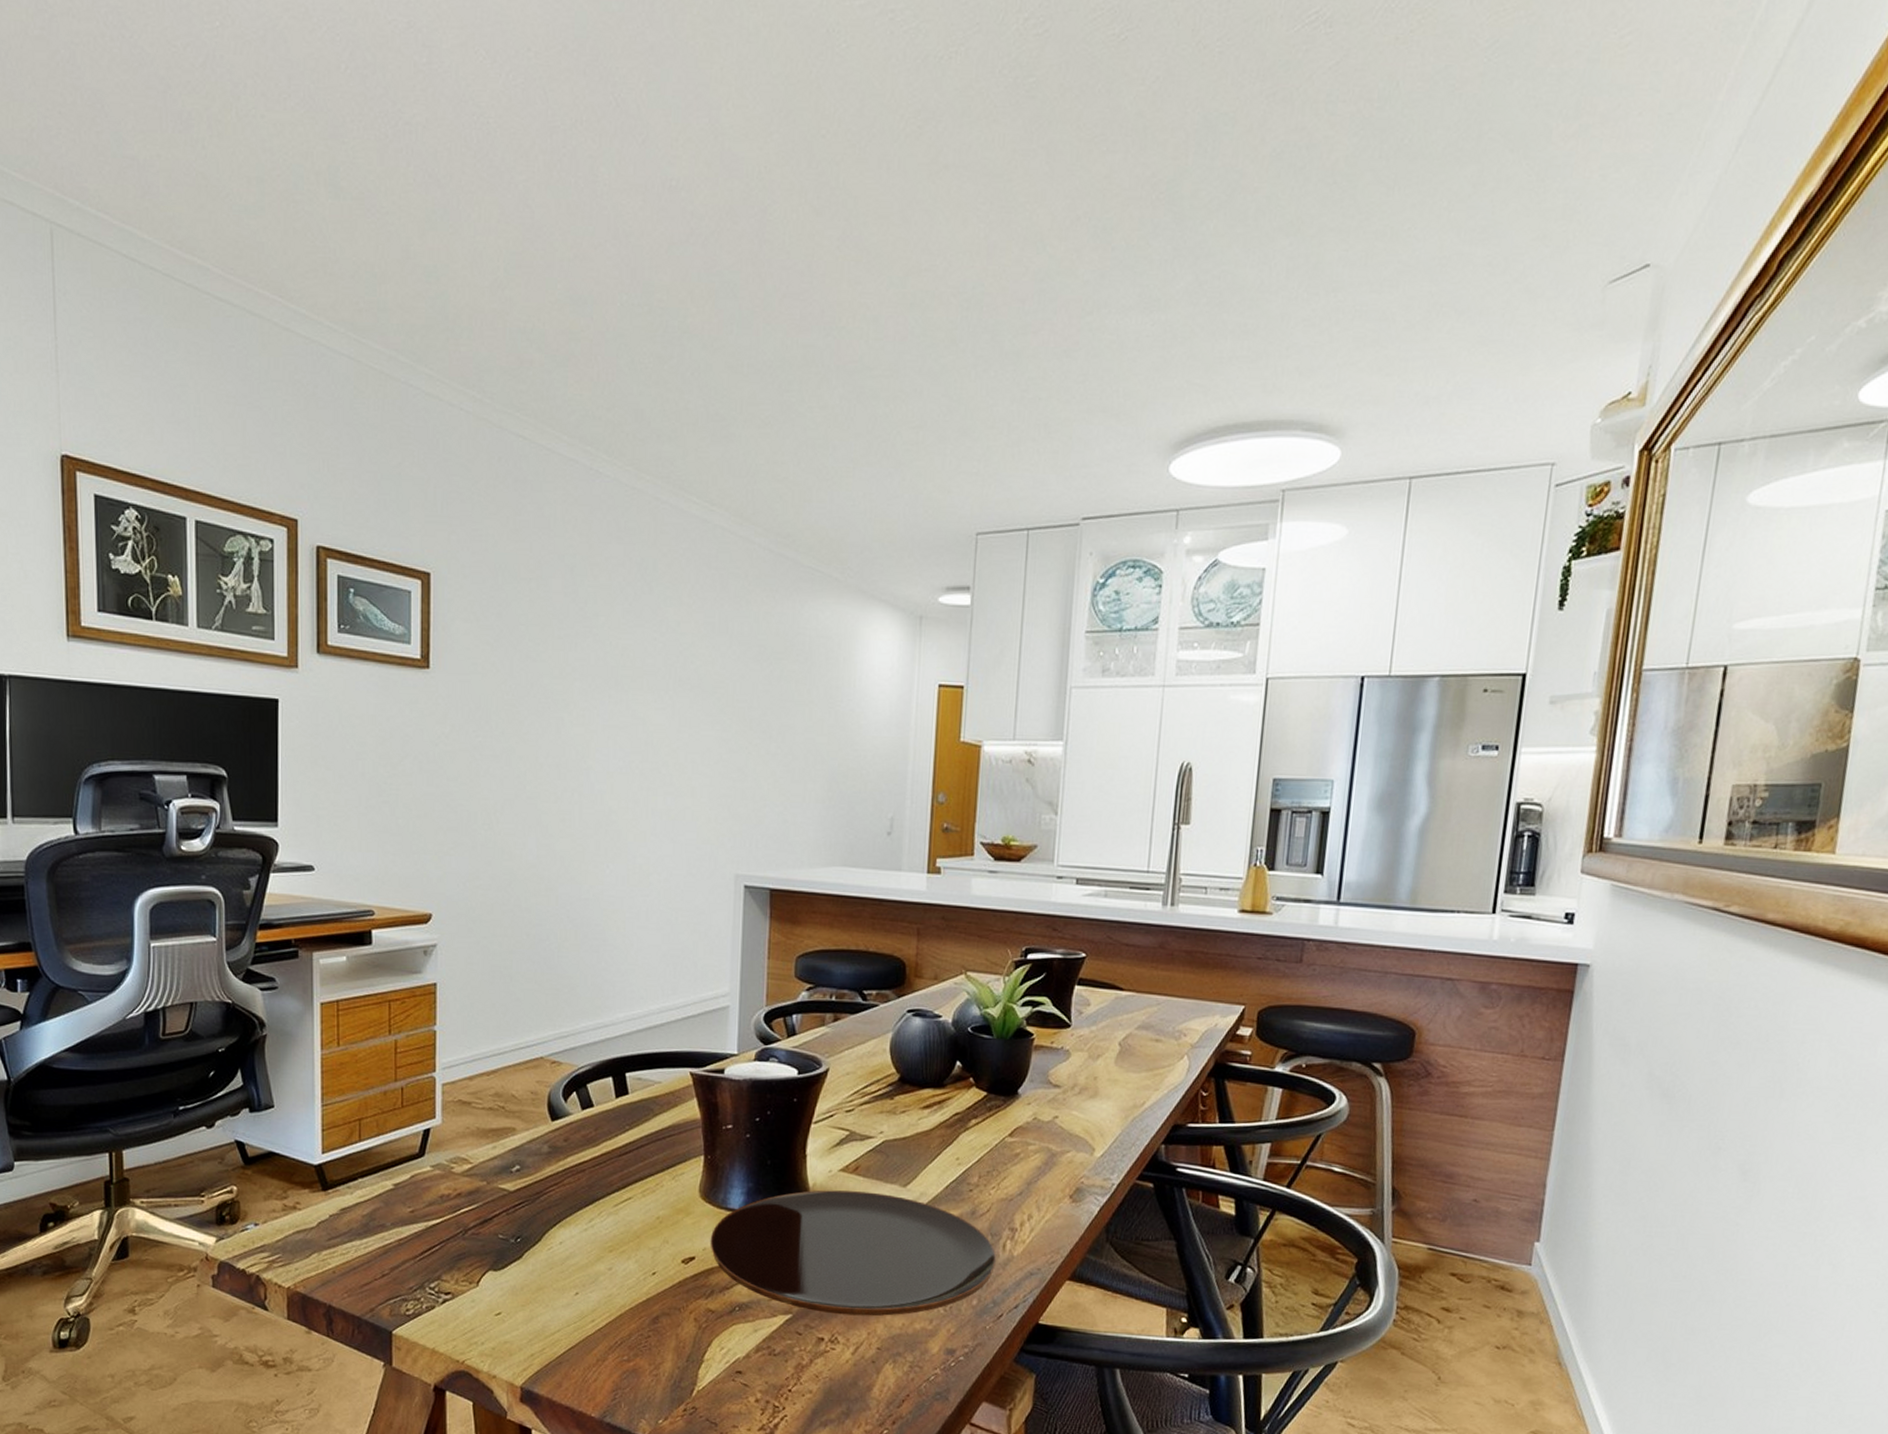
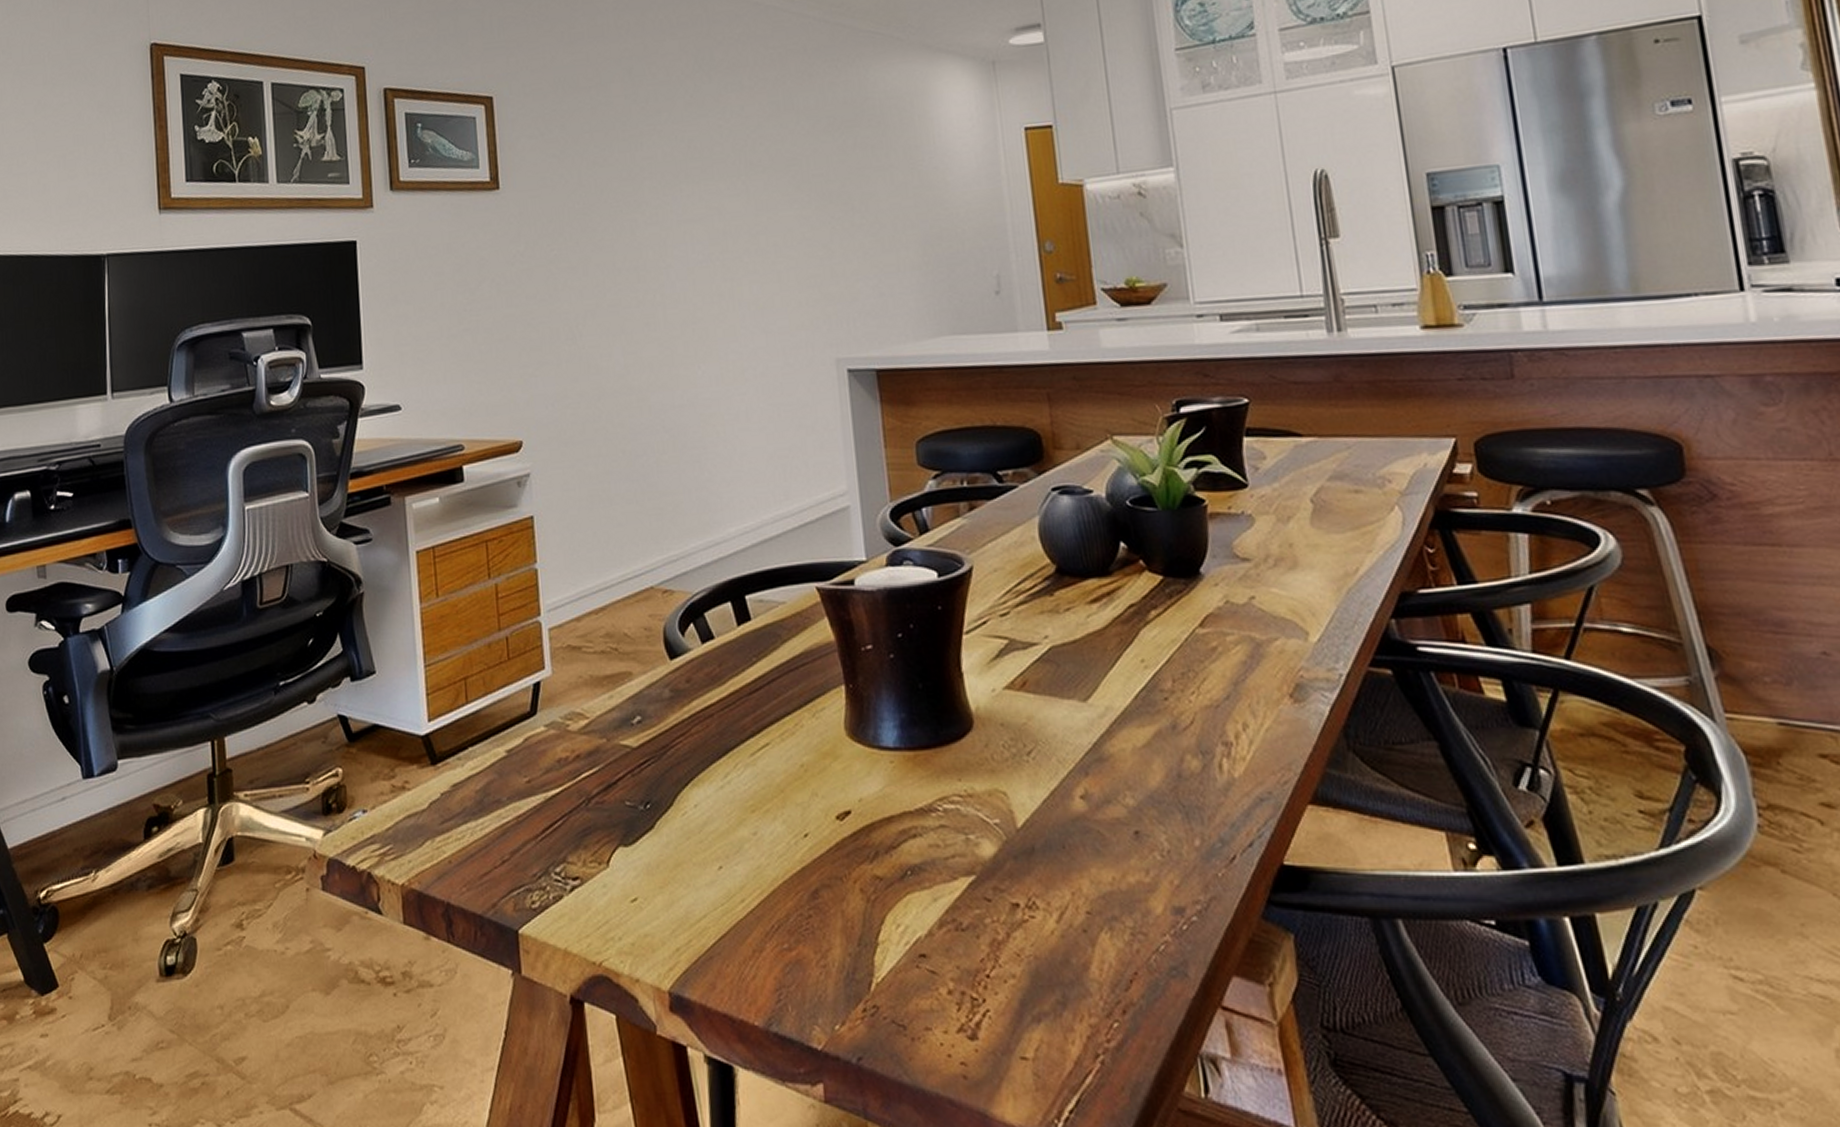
plate: present [710,1190,997,1317] -> none [865,711,1215,871]

